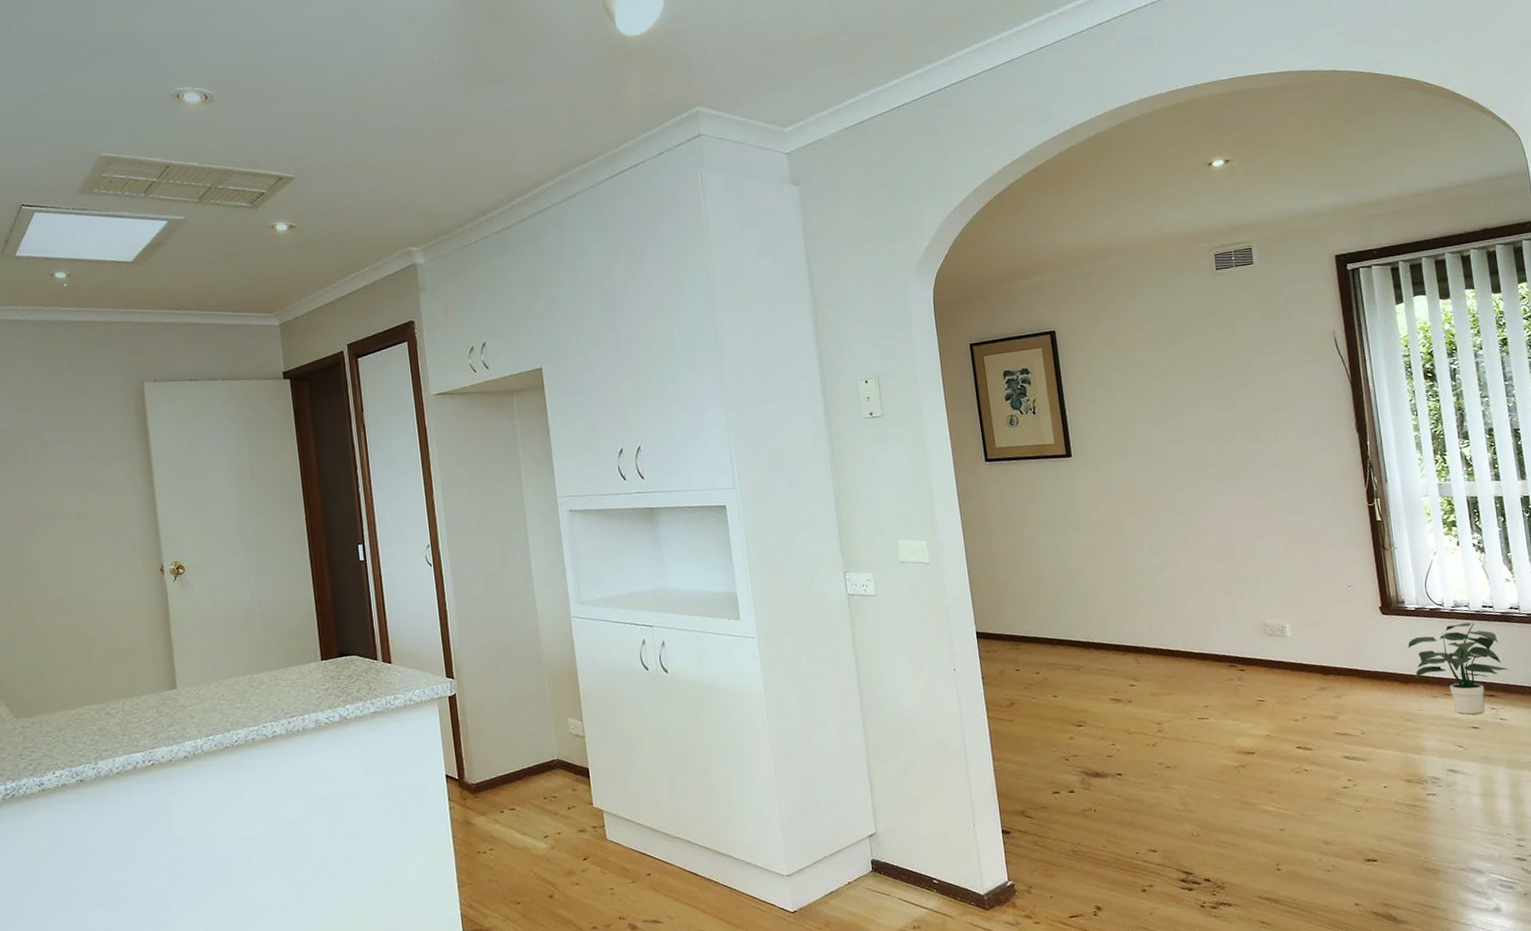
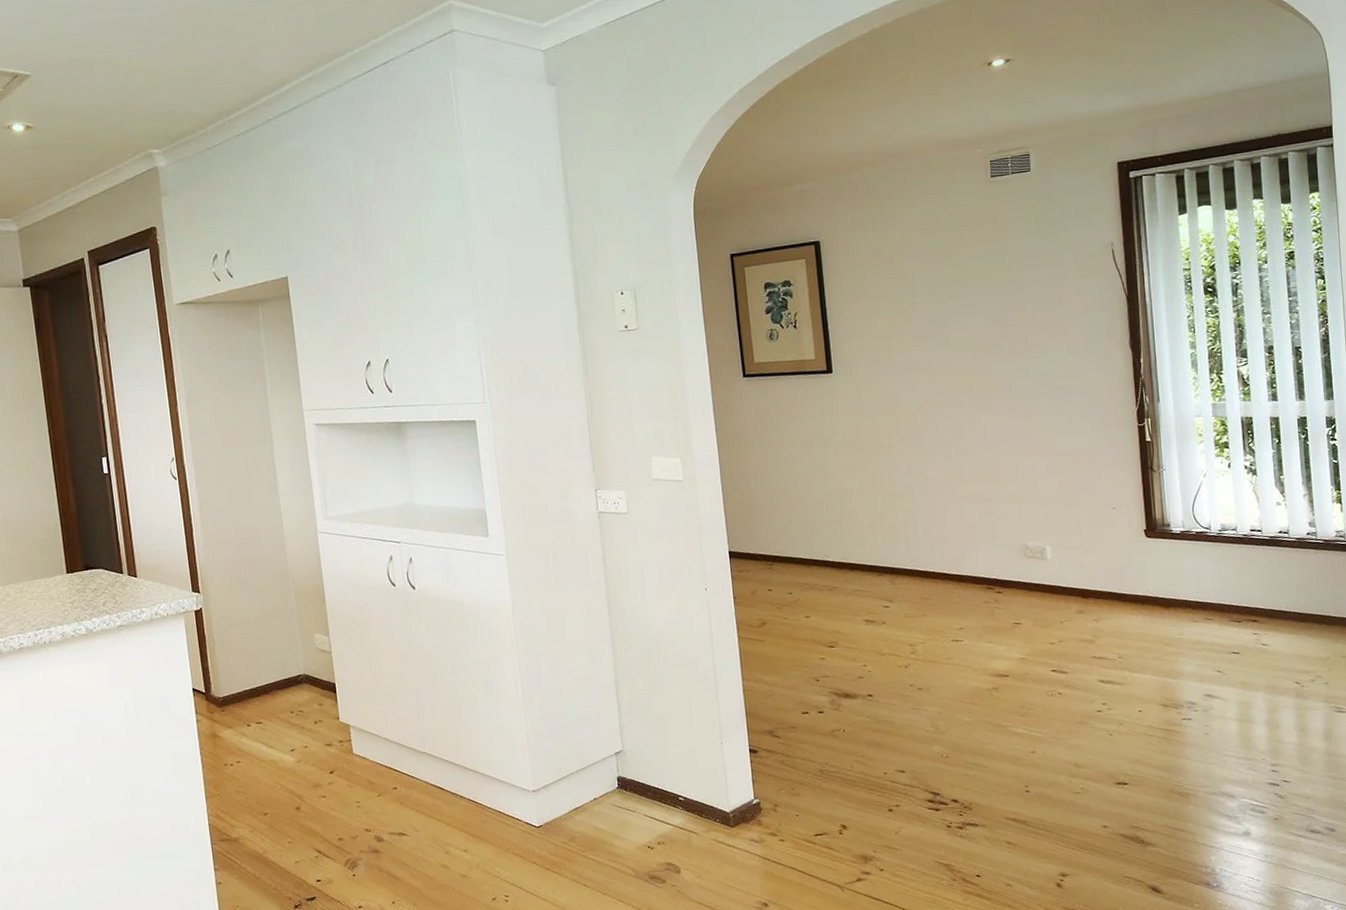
potted plant: present [1407,622,1509,715] -> none [1170,546,1274,640]

